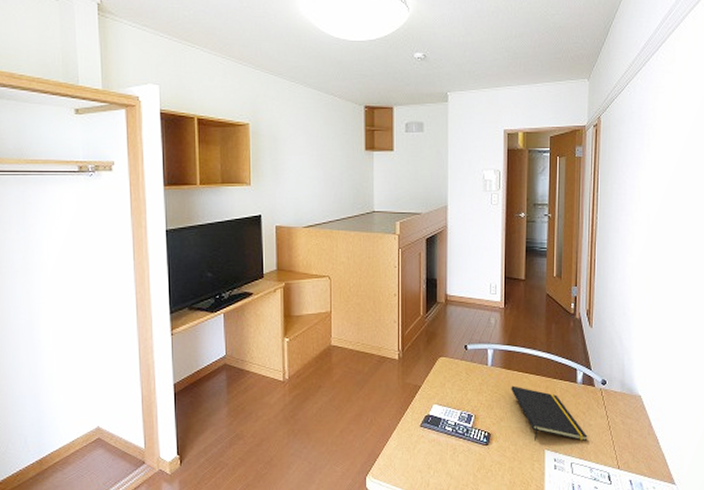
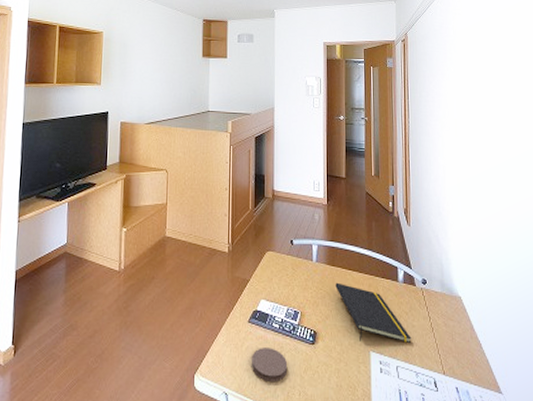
coaster: none [424,450,461,481] -> present [252,348,288,381]

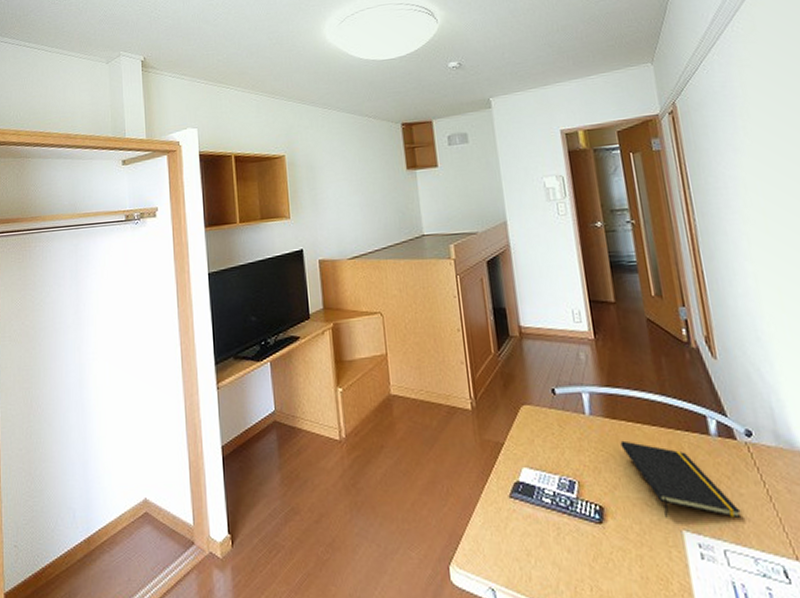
coaster: present [252,348,288,381] -> none [520,529,571,573]

